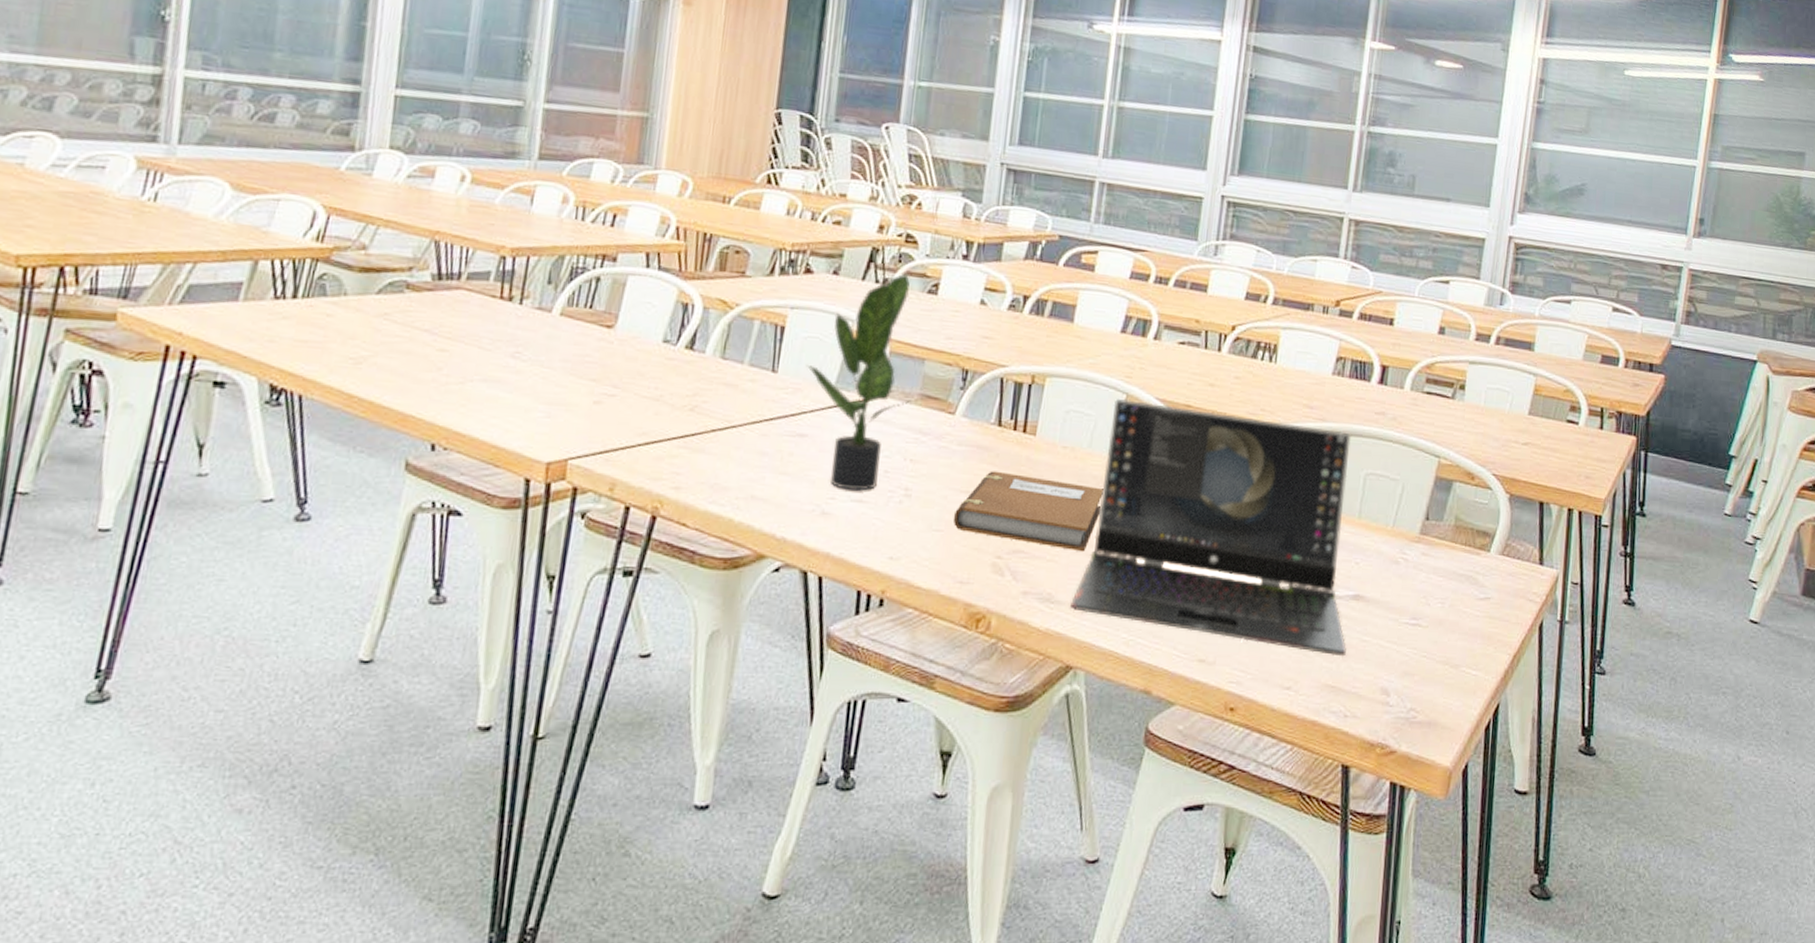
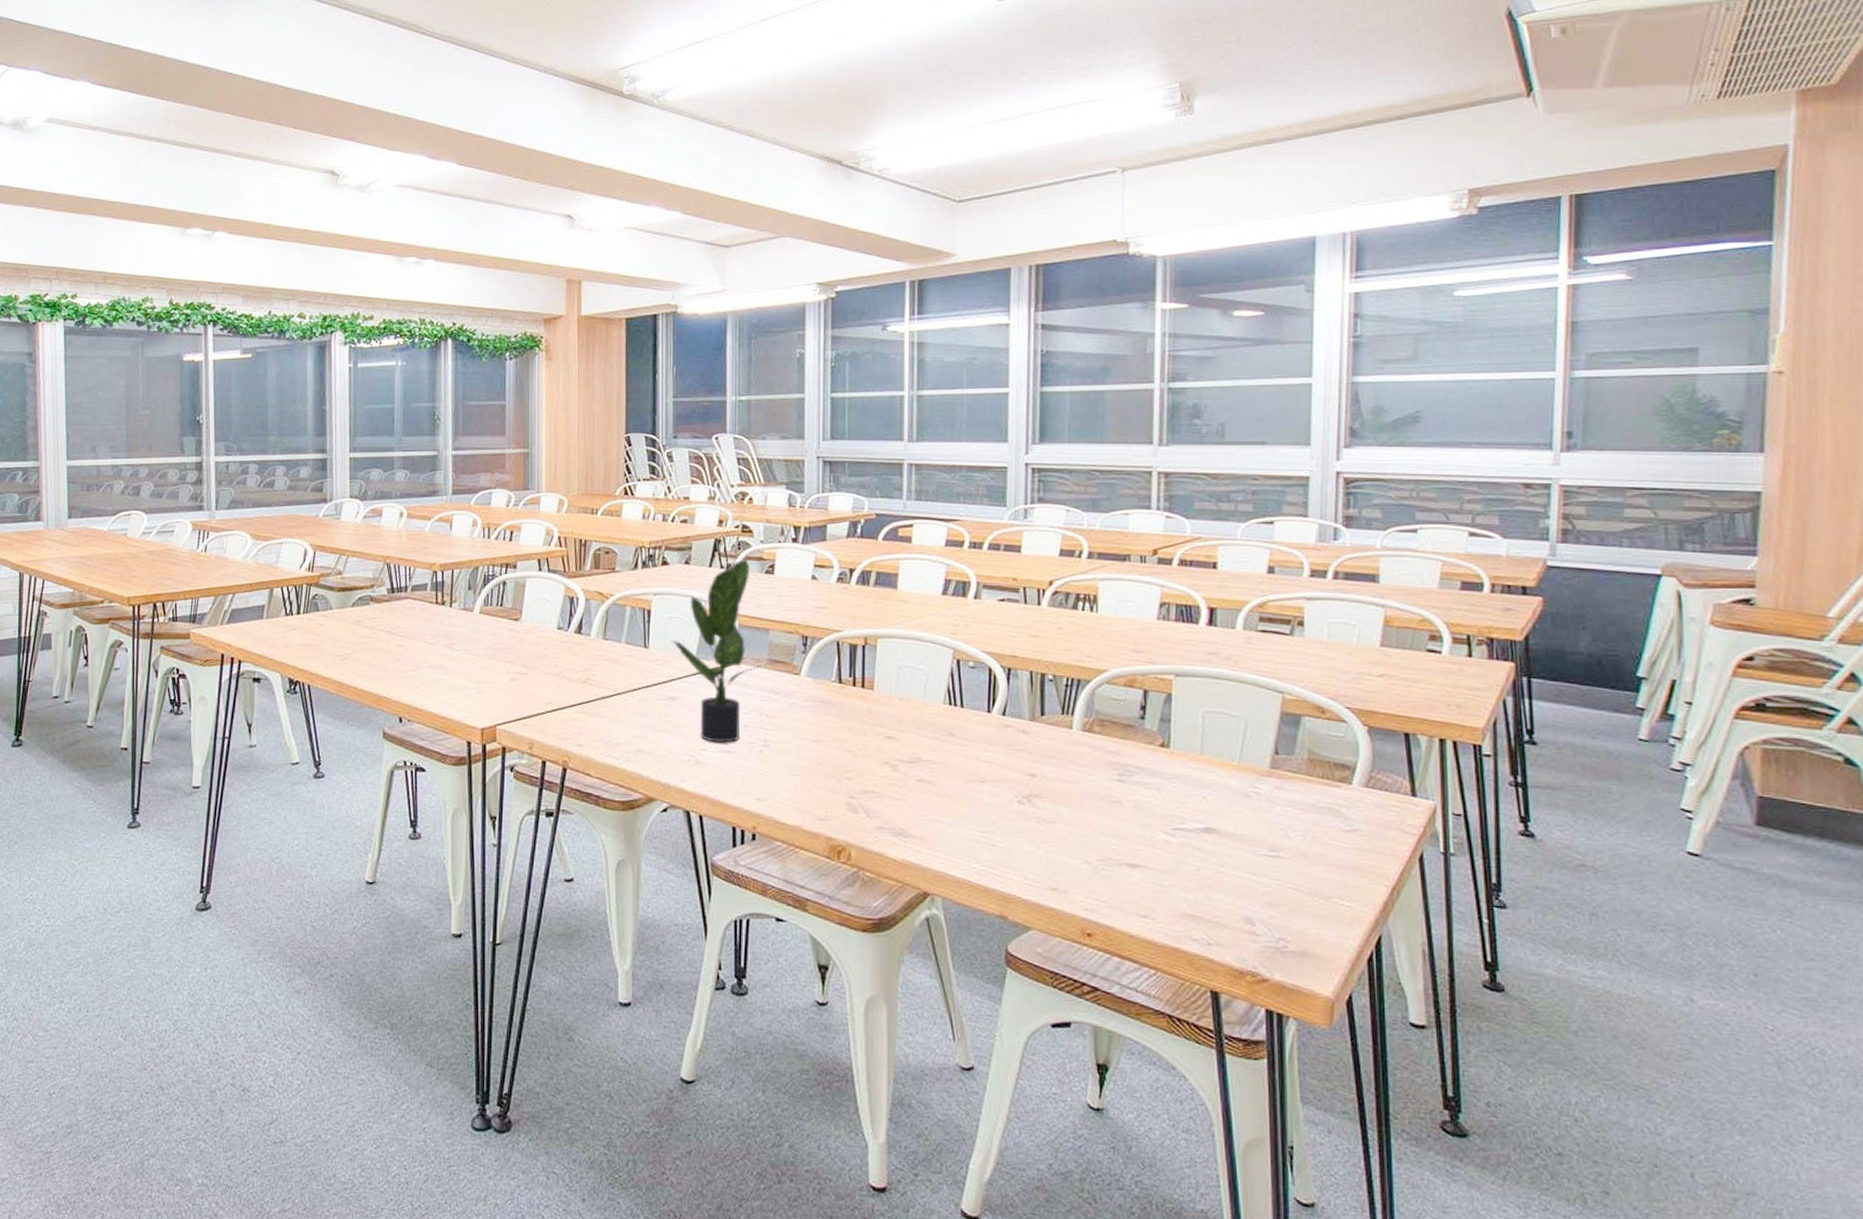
notebook: present [954,471,1103,552] -> none [809,722,941,792]
laptop computer: present [1070,398,1351,657] -> none [922,653,1202,887]

